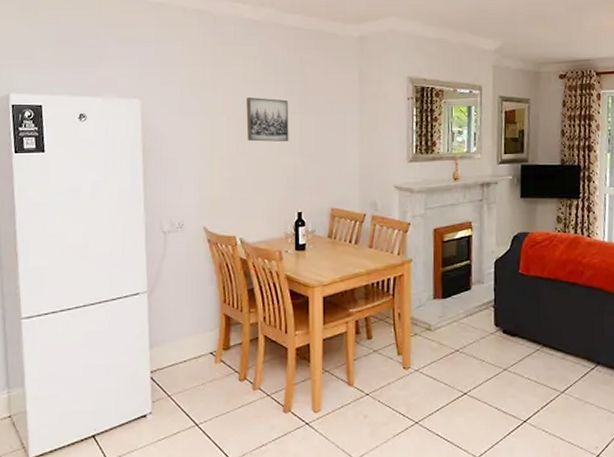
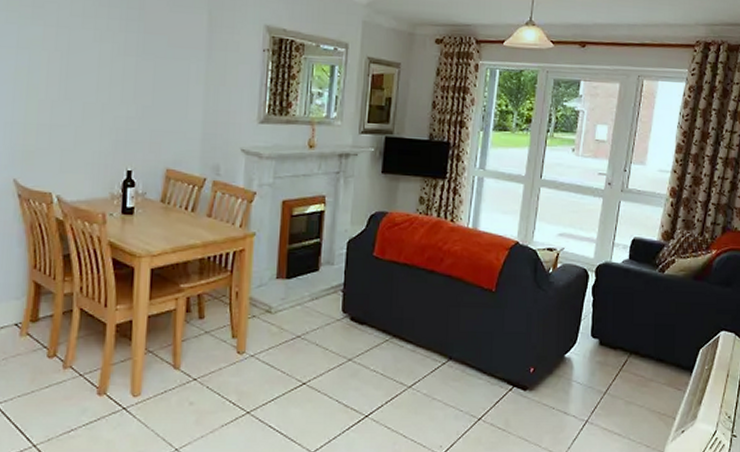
wall art: present [246,97,289,142] -> none [71,32,123,87]

